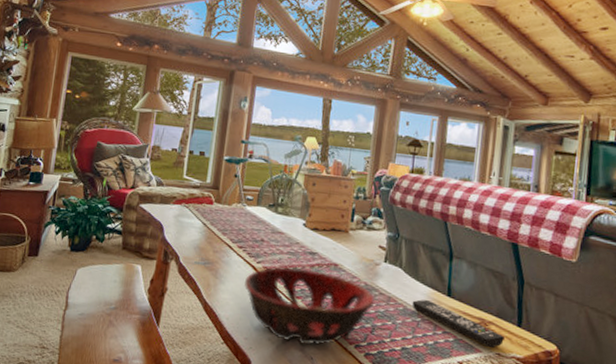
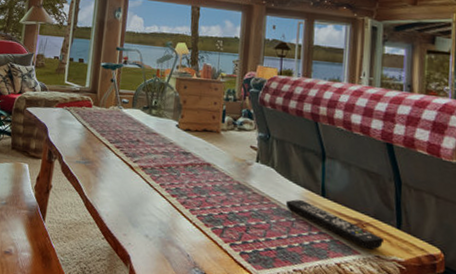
decorative bowl: present [244,267,375,345] -> none [122,166,249,243]

